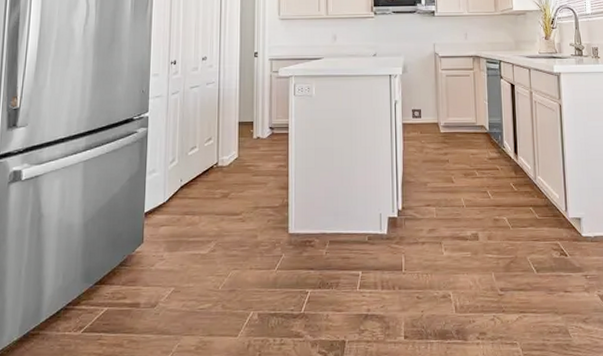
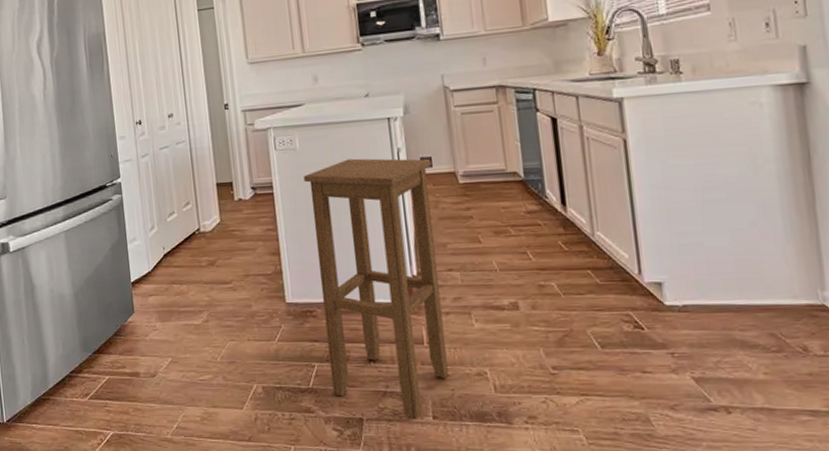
stool: none [316,107,420,340] -> present [303,158,449,420]

